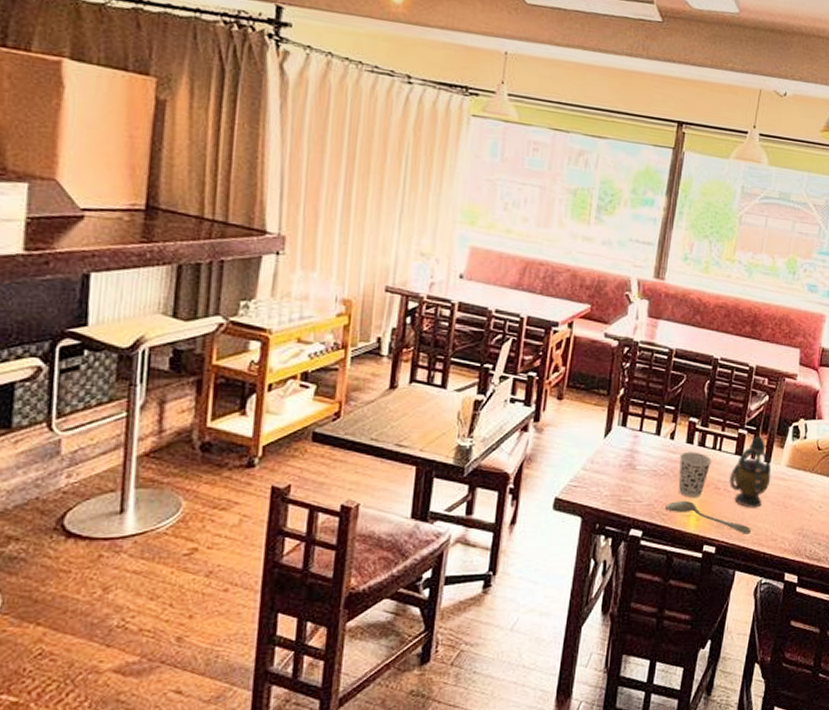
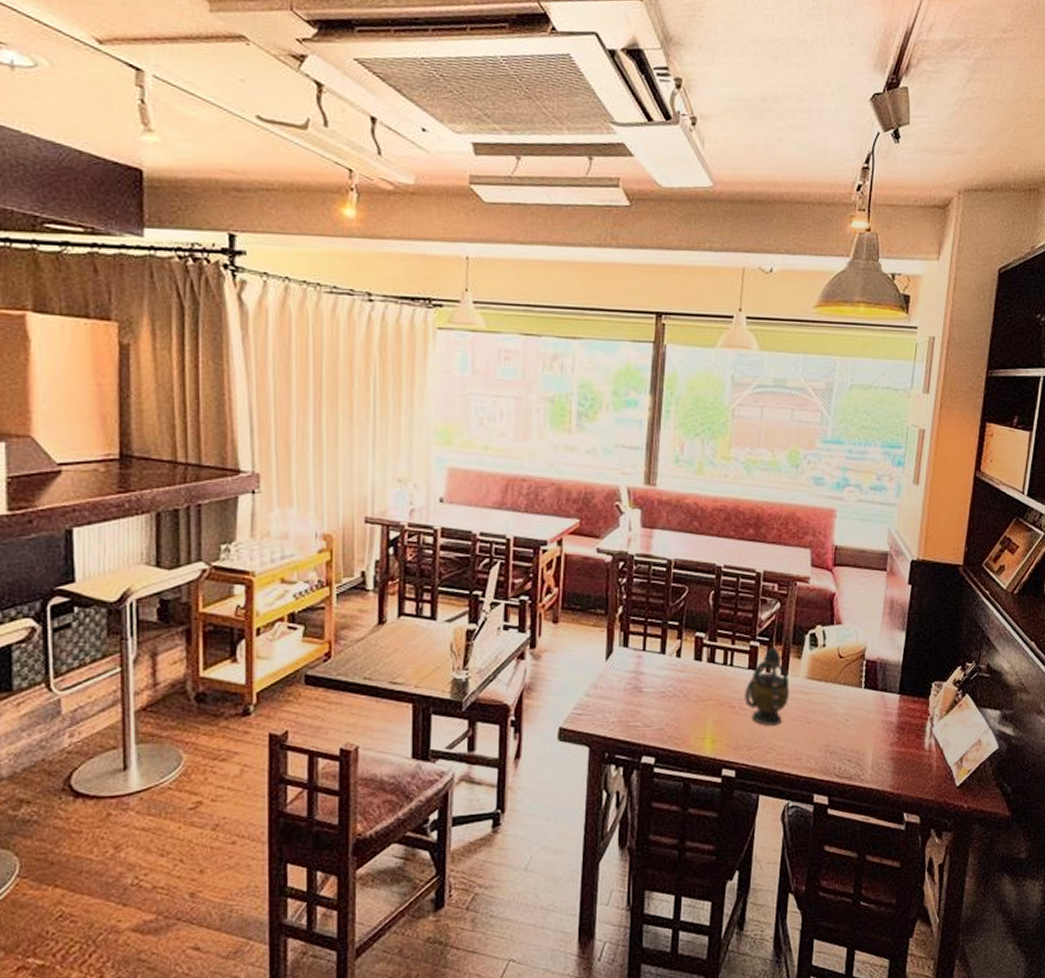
spoon: present [666,500,751,534] -> none [678,721,772,755]
cup: present [678,451,712,497] -> none [688,669,723,719]

